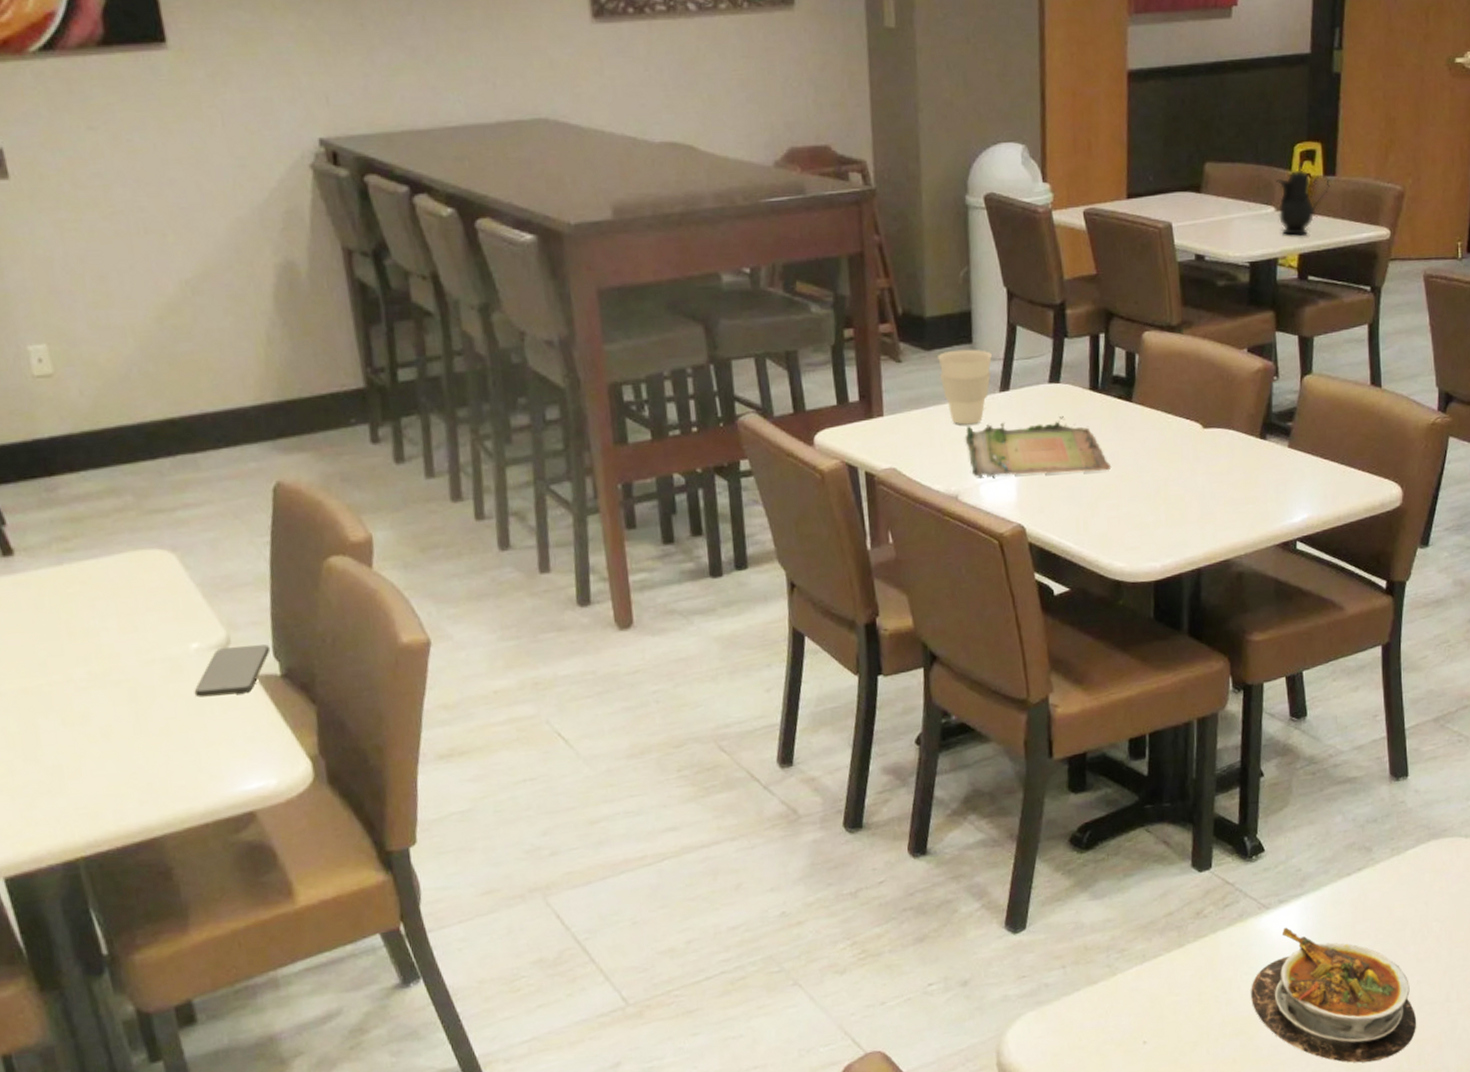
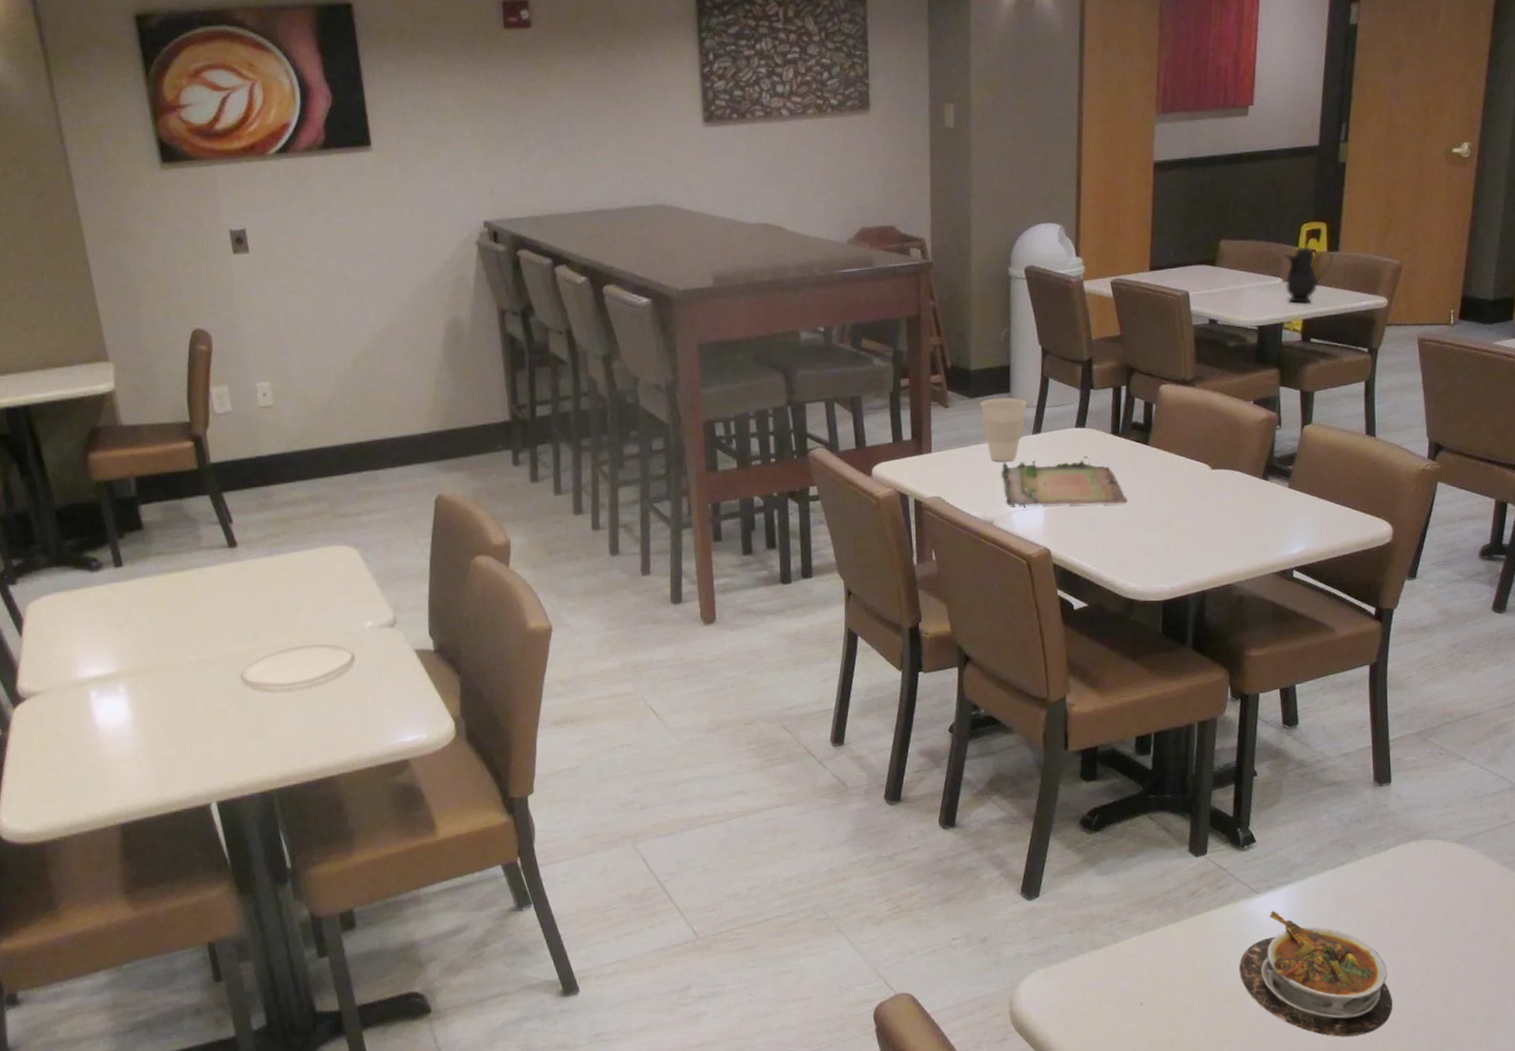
plate: none [25,672,180,736] -> present [239,643,356,692]
smartphone: present [194,644,271,698] -> none [367,625,427,666]

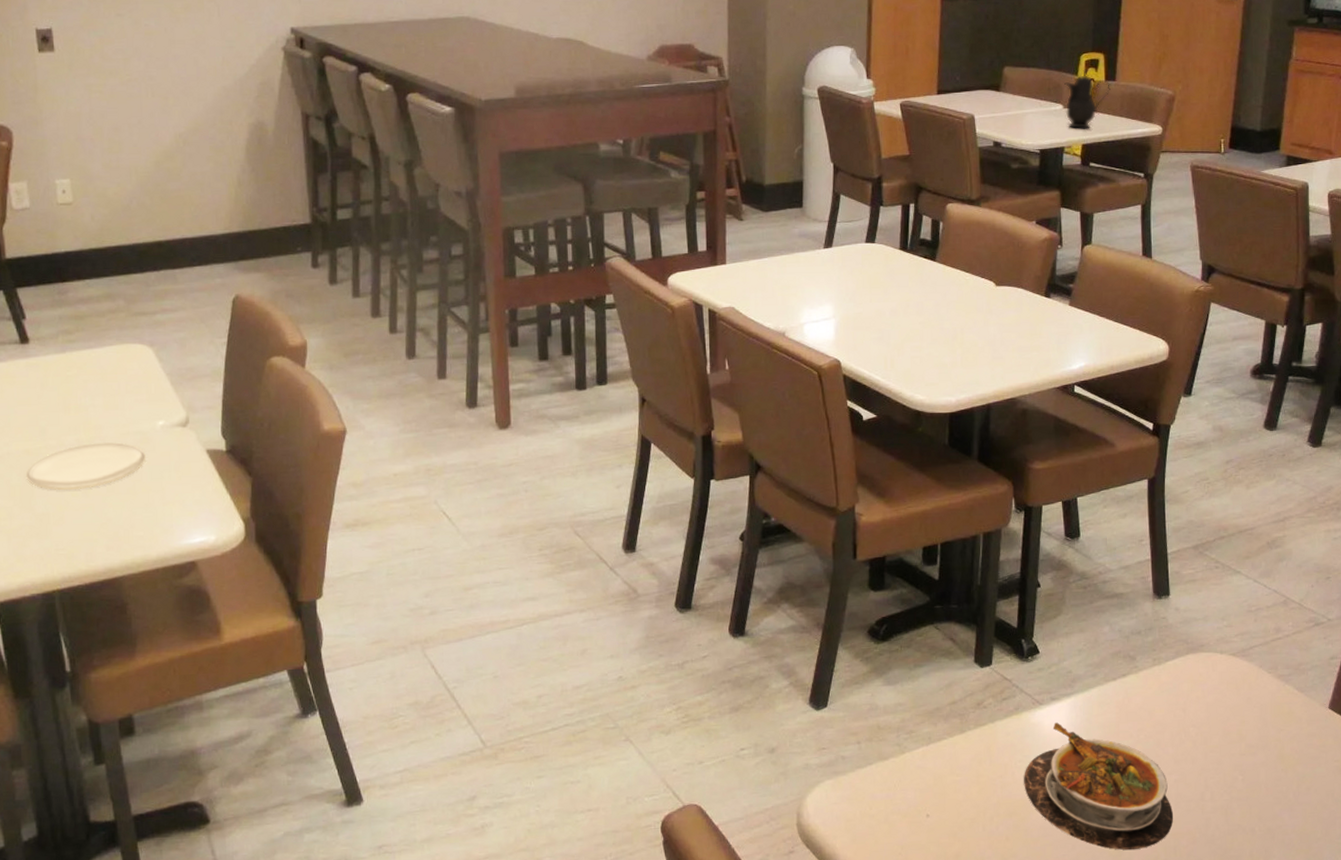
cup: present [980,397,1028,462] -> none [773,212,820,274]
tray: present [1002,456,1129,507] -> none [794,271,916,319]

